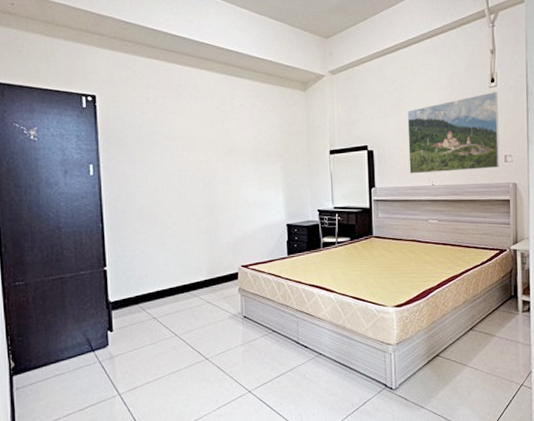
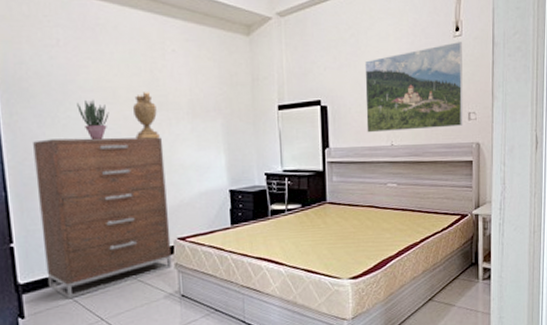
dresser: none [126,178,236,317] -> present [33,137,172,300]
potted plant: none [162,146,187,180] -> present [77,99,109,139]
decorative urn: none [206,140,228,180] -> present [132,92,160,139]

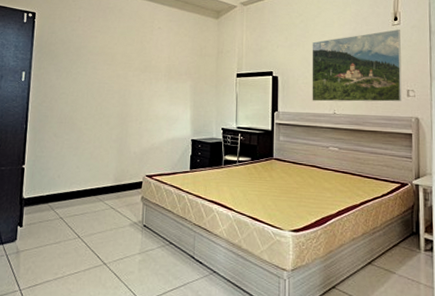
dresser: present [33,137,172,300] -> none [44,88,144,216]
potted plant: present [77,99,109,139] -> none [85,60,107,91]
decorative urn: present [132,92,160,139] -> none [124,57,142,93]

